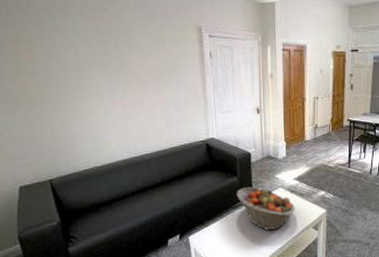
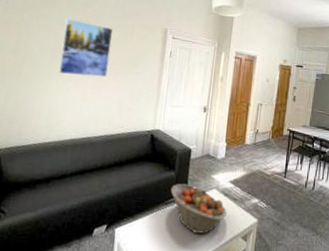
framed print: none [82,29,145,94] -> present [58,19,113,78]

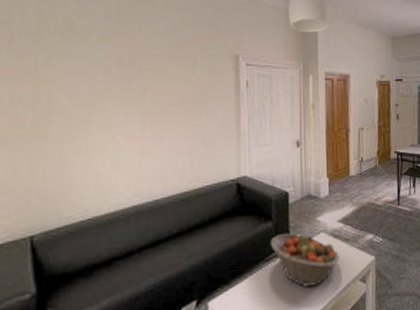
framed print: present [58,19,113,78] -> none [99,56,170,127]

